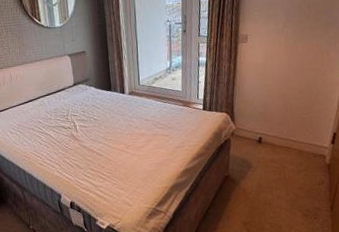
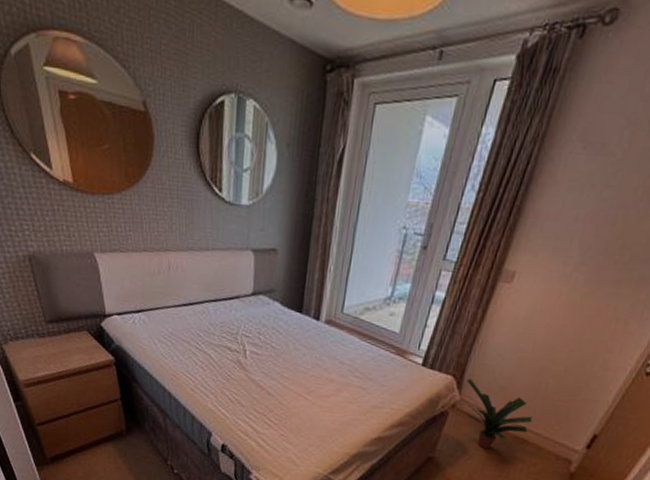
potted plant: none [236,111,290,161] -> present [466,378,533,450]

